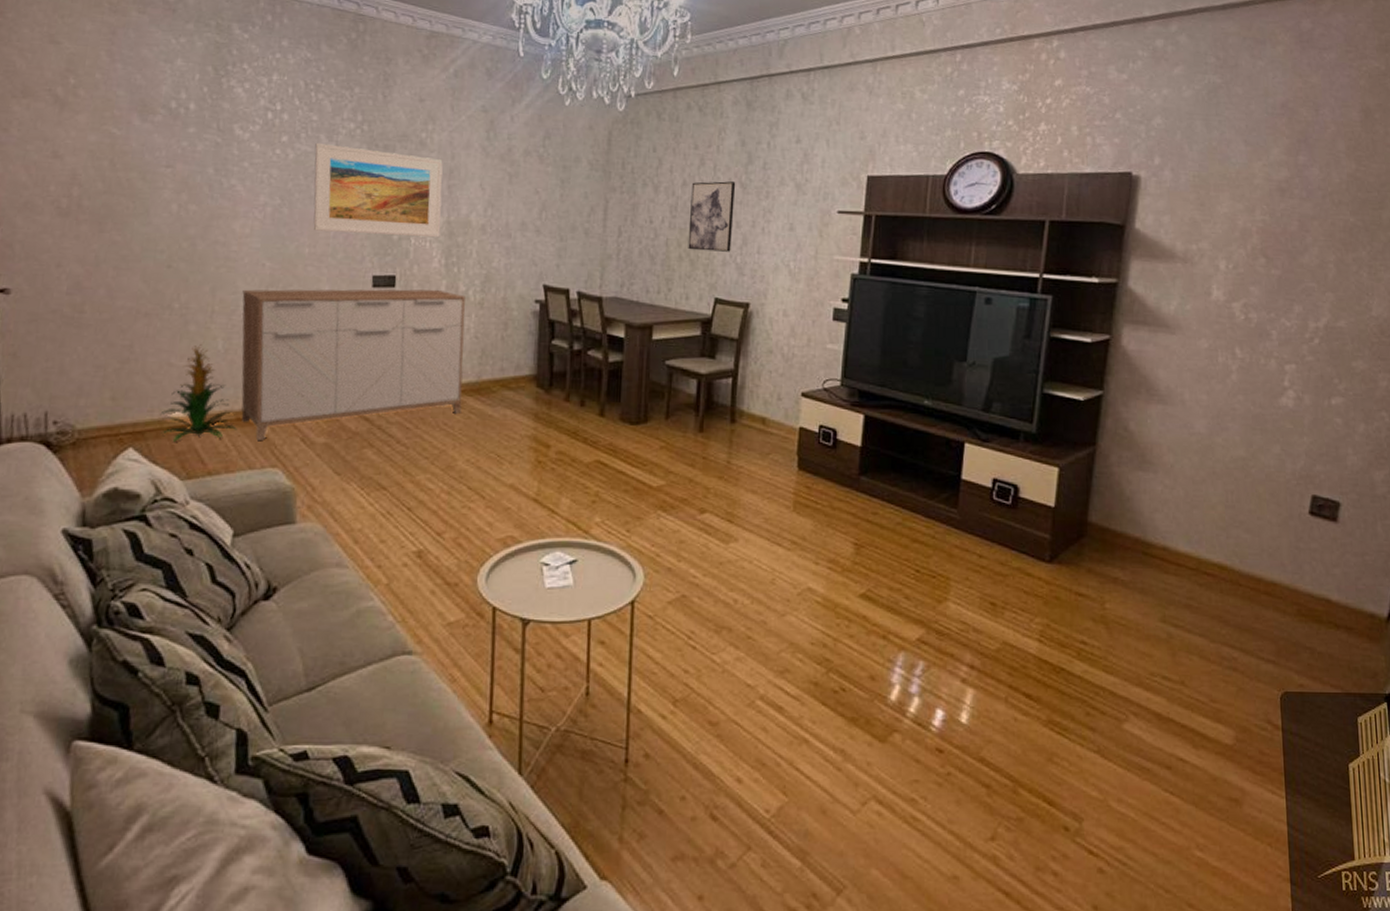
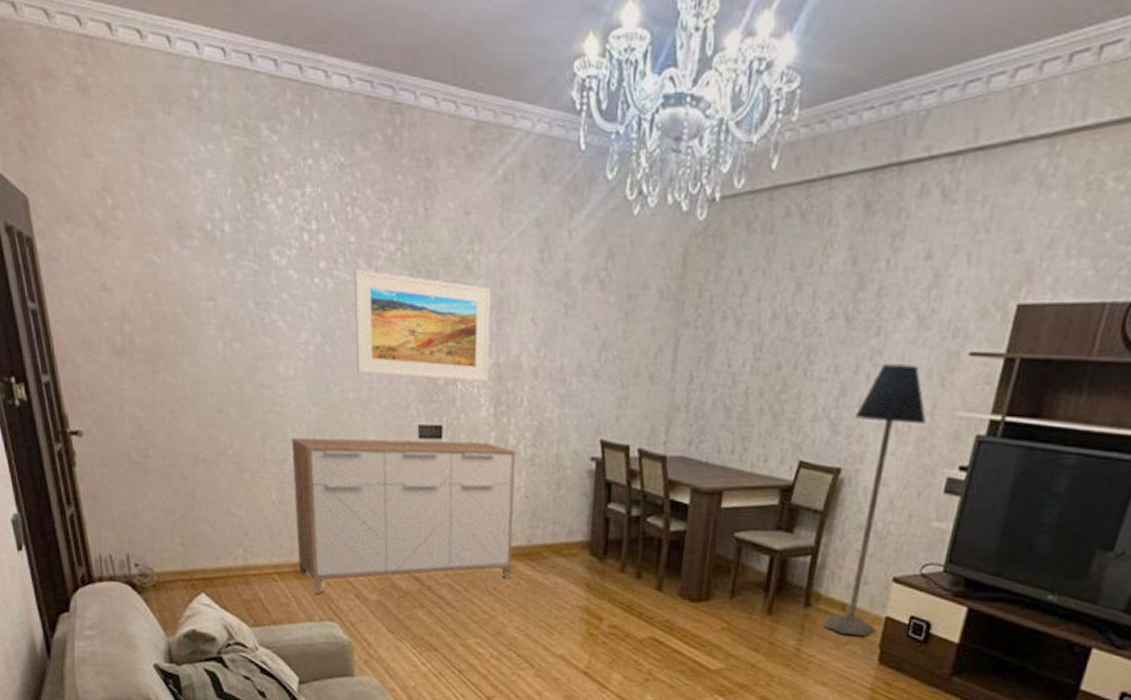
indoor plant: present [160,344,238,442] -> none [226,494,296,590]
wall art: present [688,181,736,252] -> none [771,313,840,405]
floor lamp: none [749,219,812,445] -> present [825,363,926,636]

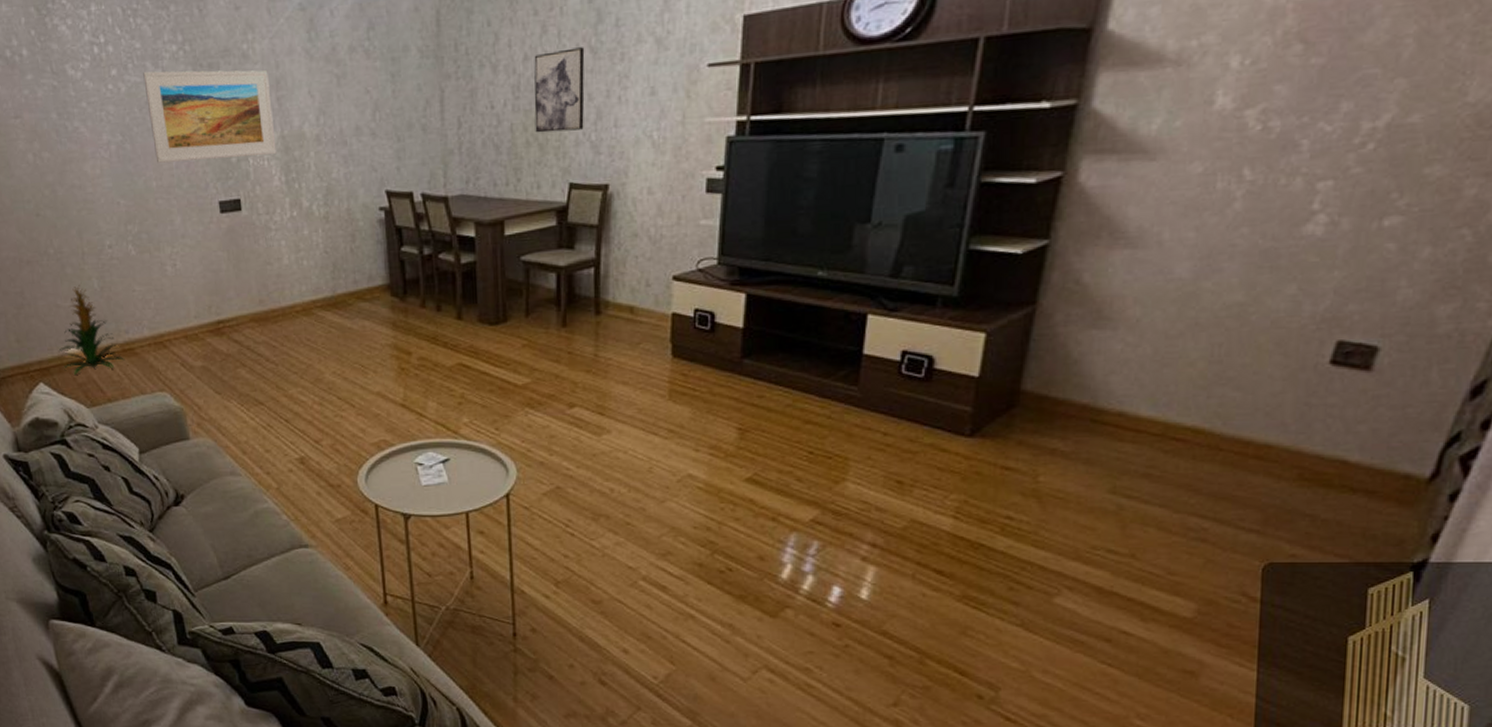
indoor plant: none [226,494,296,590] -> present [58,285,126,375]
sideboard: present [291,437,515,594] -> none [105,208,322,368]
wall art: none [771,313,840,405] -> present [534,47,585,133]
floor lamp: present [825,363,926,636] -> none [614,82,679,335]

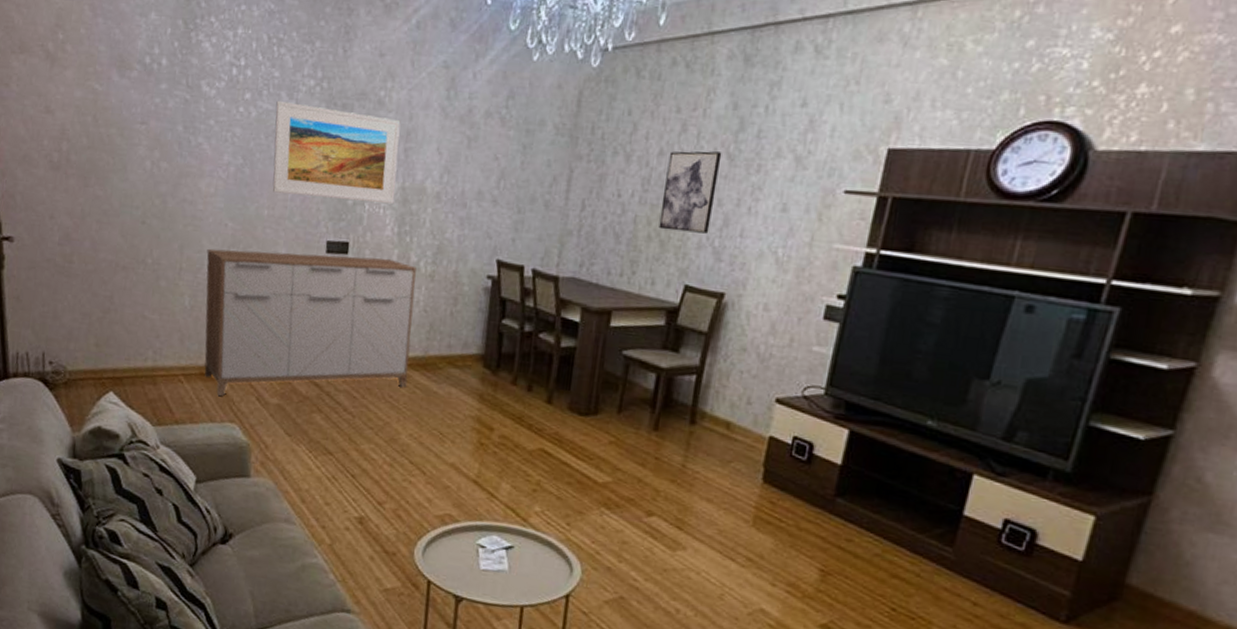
indoor plant: present [58,285,126,375] -> none [135,300,201,390]
sideboard: none [105,208,322,368] -> present [204,248,416,396]

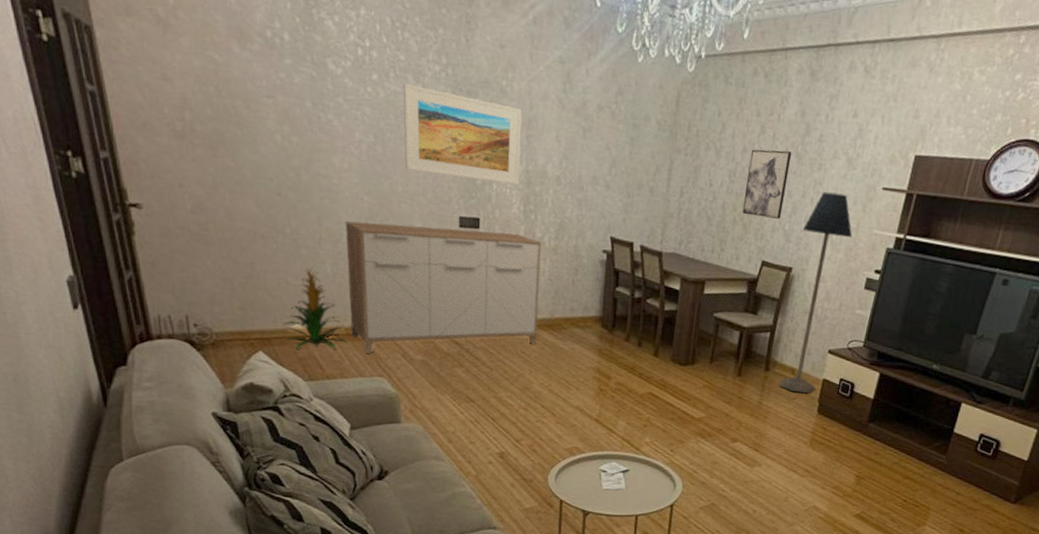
indoor plant: none [135,300,201,390] -> present [283,267,349,349]
floor lamp: none [710,198,805,455] -> present [779,191,853,393]

